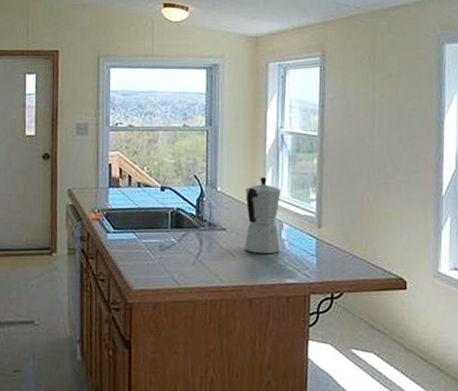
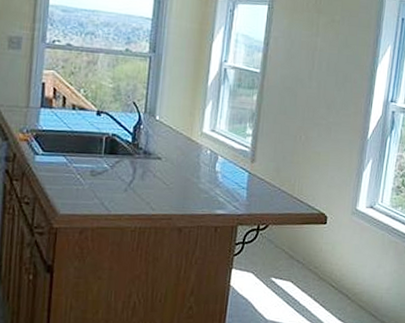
moka pot: present [245,176,282,254] -> none [178,108,220,185]

